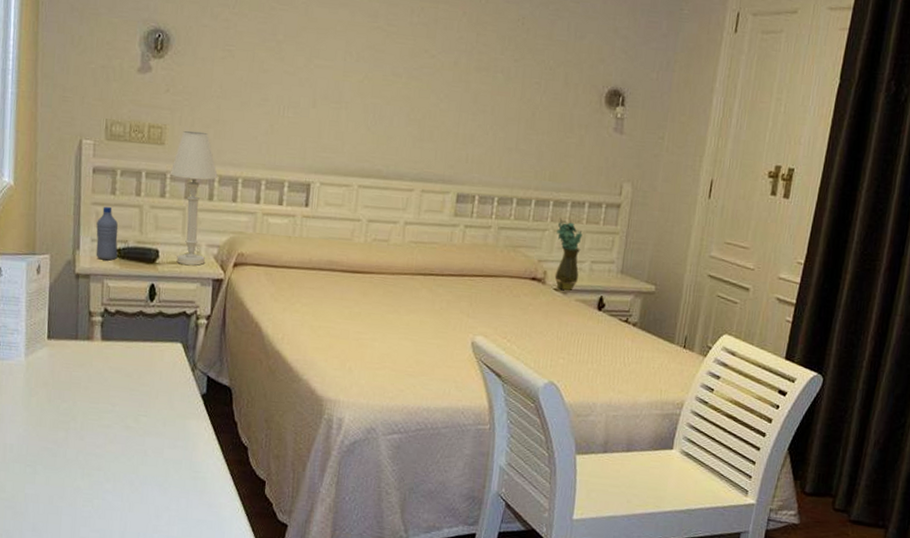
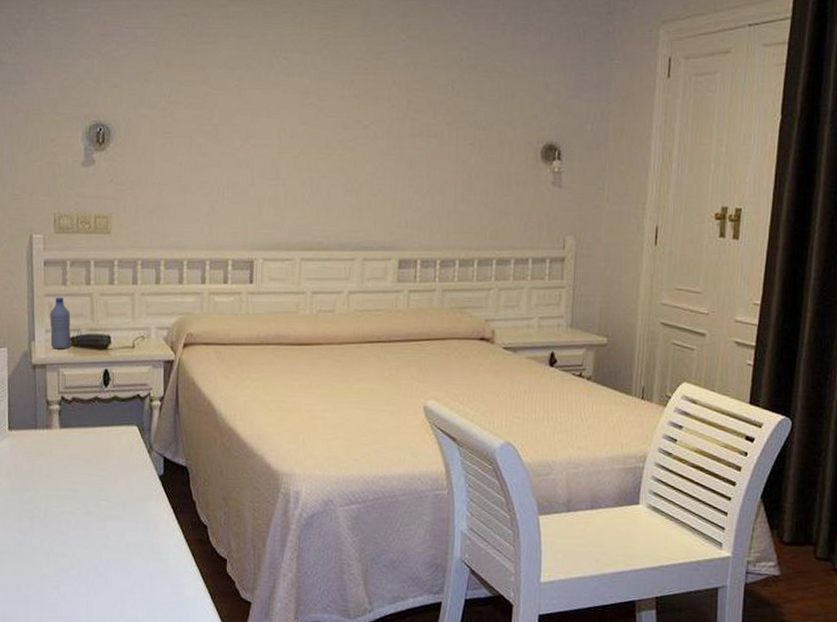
table lamp: present [169,130,218,266] -> none [117,218,163,349]
vase: present [554,217,583,290] -> none [502,275,528,348]

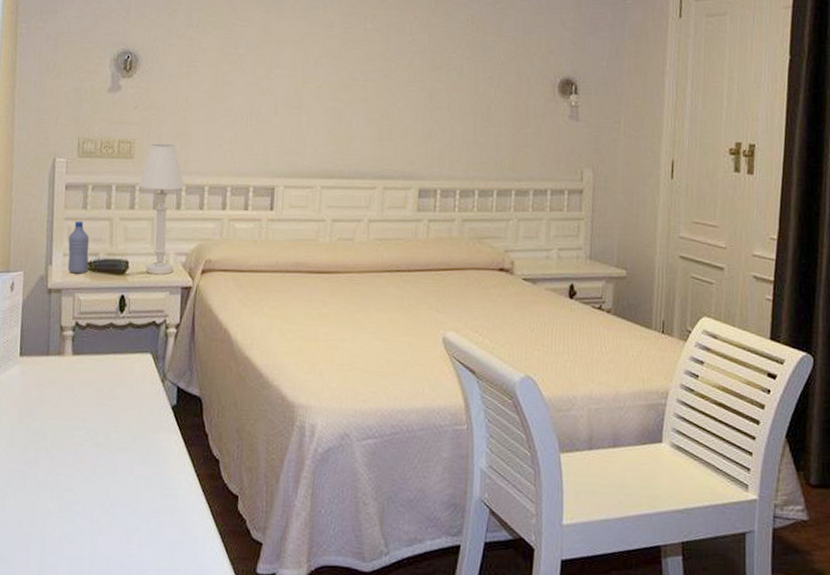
table lamp: none [117,218,163,349] -> present [138,143,185,275]

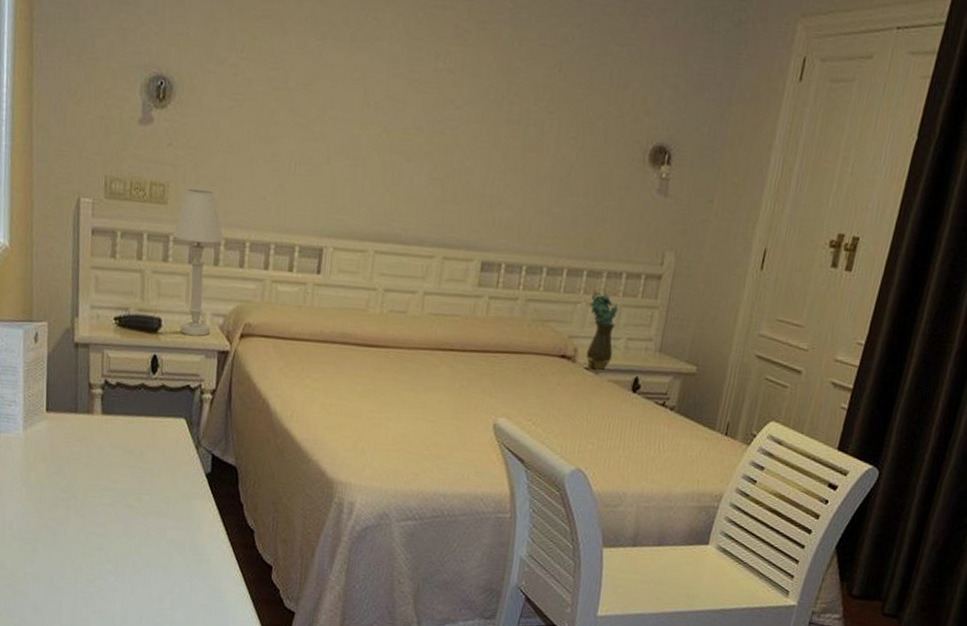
water bottle: present [67,220,90,274] -> none [95,270,119,329]
vase: none [521,206,547,279] -> present [586,289,619,370]

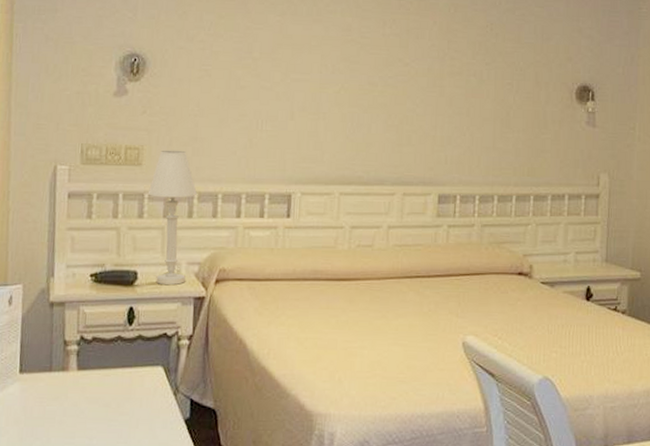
vase: present [586,289,619,370] -> none [539,211,565,283]

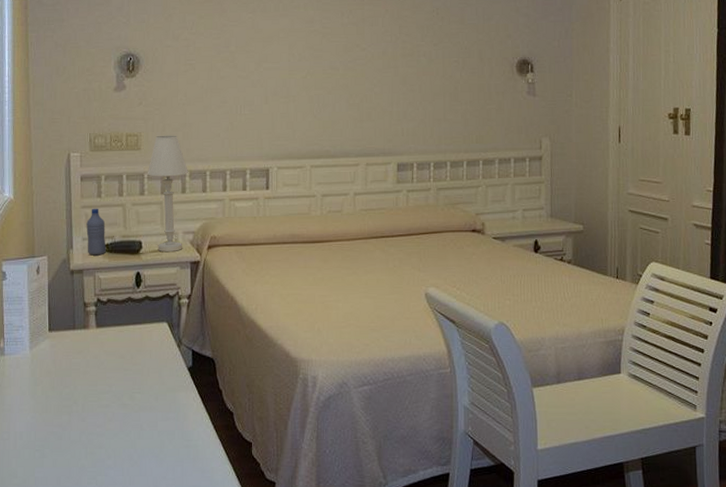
water bottle: none [71,230,95,286] -> present [86,208,106,256]

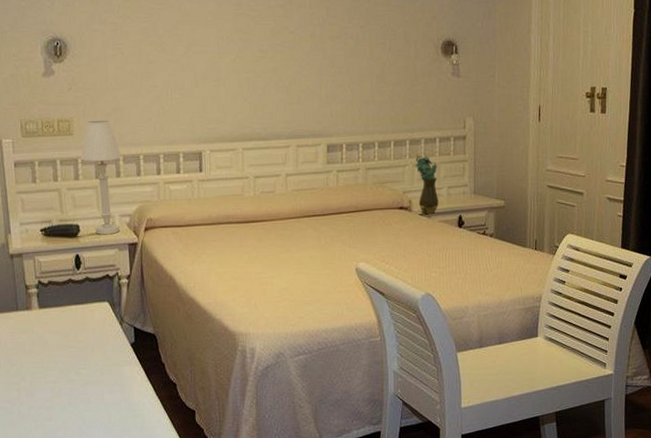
water bottle: present [86,208,106,256] -> none [23,193,44,240]
vase: none [489,174,513,237] -> present [415,153,438,214]

